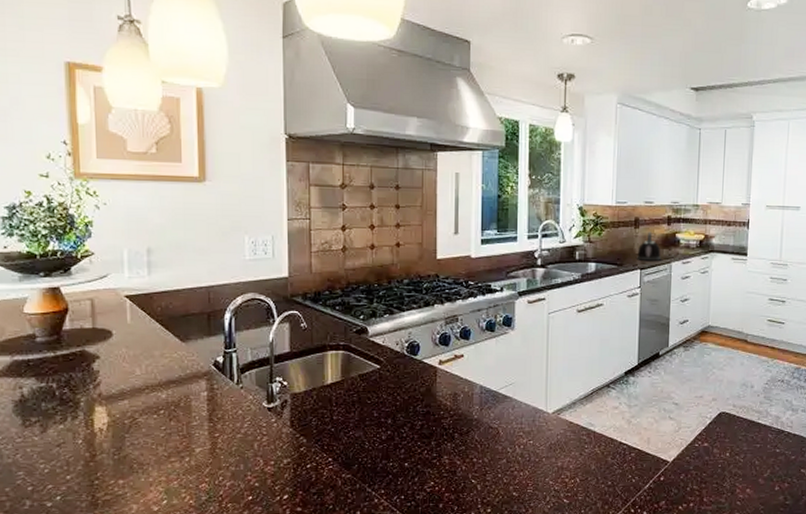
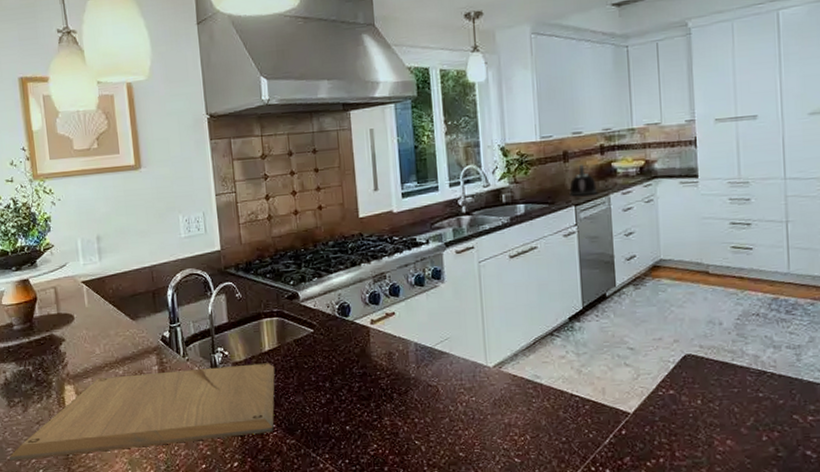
chopping board: none [19,396,336,486] -> present [9,363,275,461]

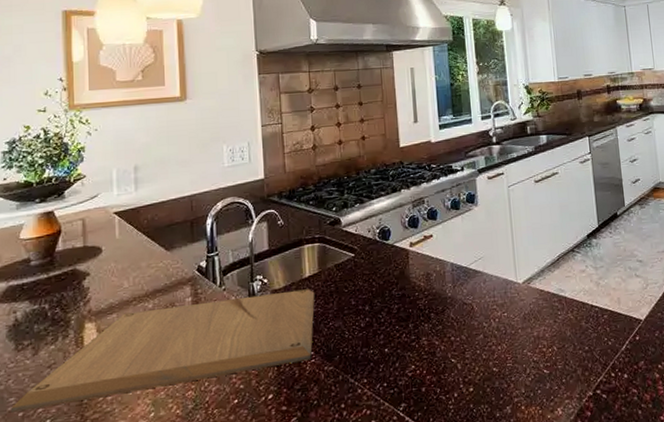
kettle: present [569,164,597,198] -> none [583,101,606,129]

